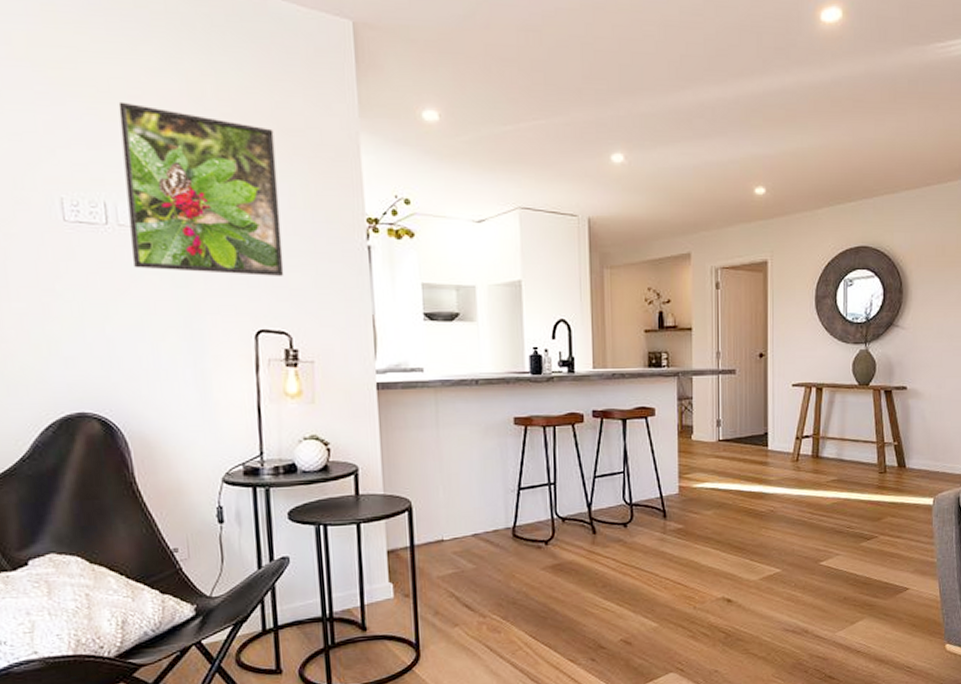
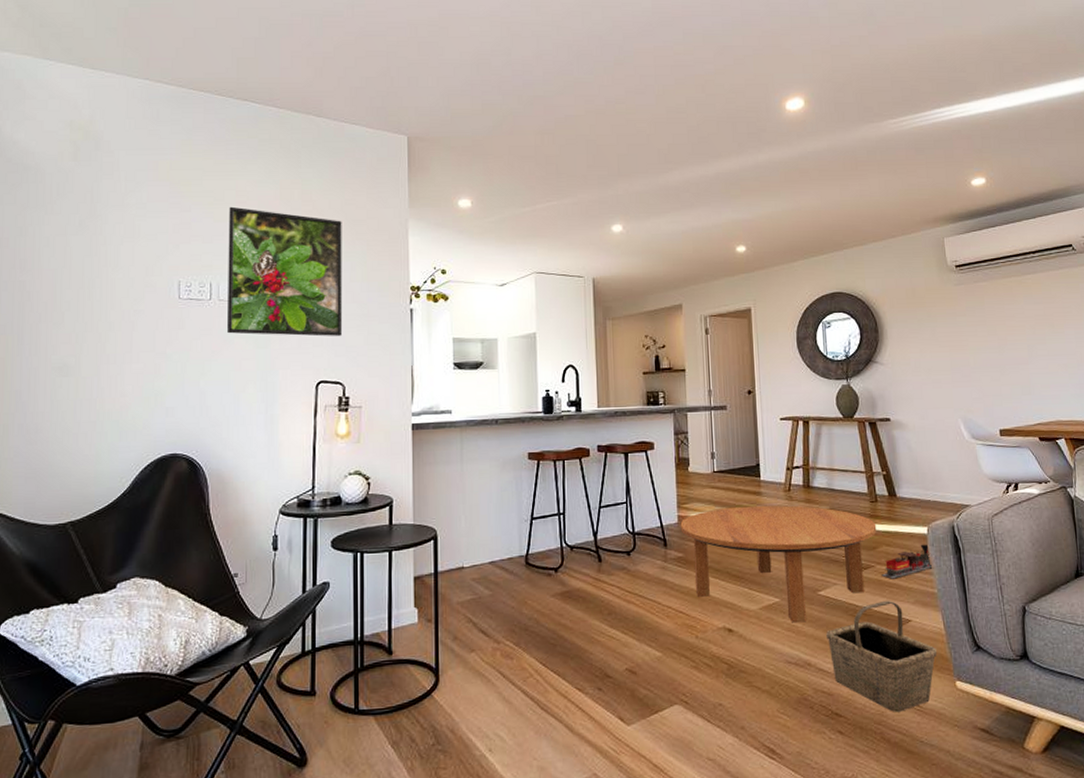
coffee table: none [681,475,883,593] -> present [680,505,877,623]
basket: none [825,570,930,674] -> present [826,601,937,712]
toy train: none [884,515,936,549] -> present [881,544,934,579]

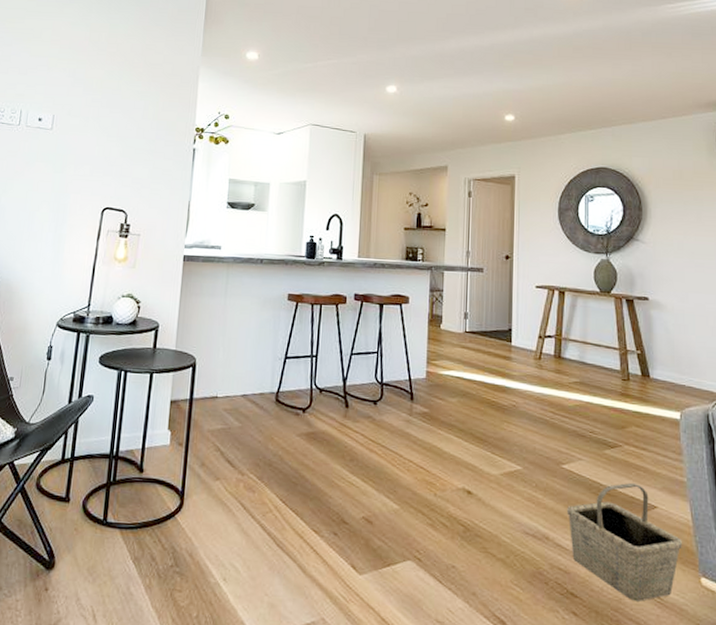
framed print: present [227,206,343,336] -> none [30,43,141,168]
coffee table: present [680,505,877,623] -> none [428,368,627,494]
toy train: present [881,544,934,579] -> none [628,429,685,462]

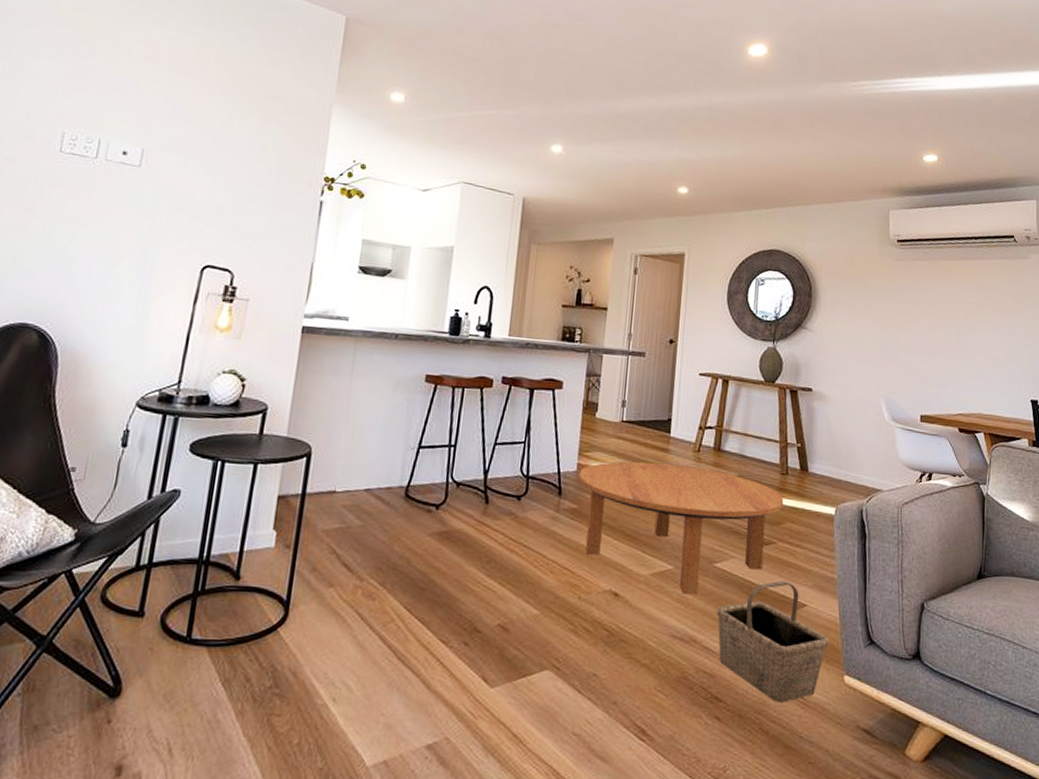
coffee table: none [428,368,627,494] -> present [578,461,784,595]

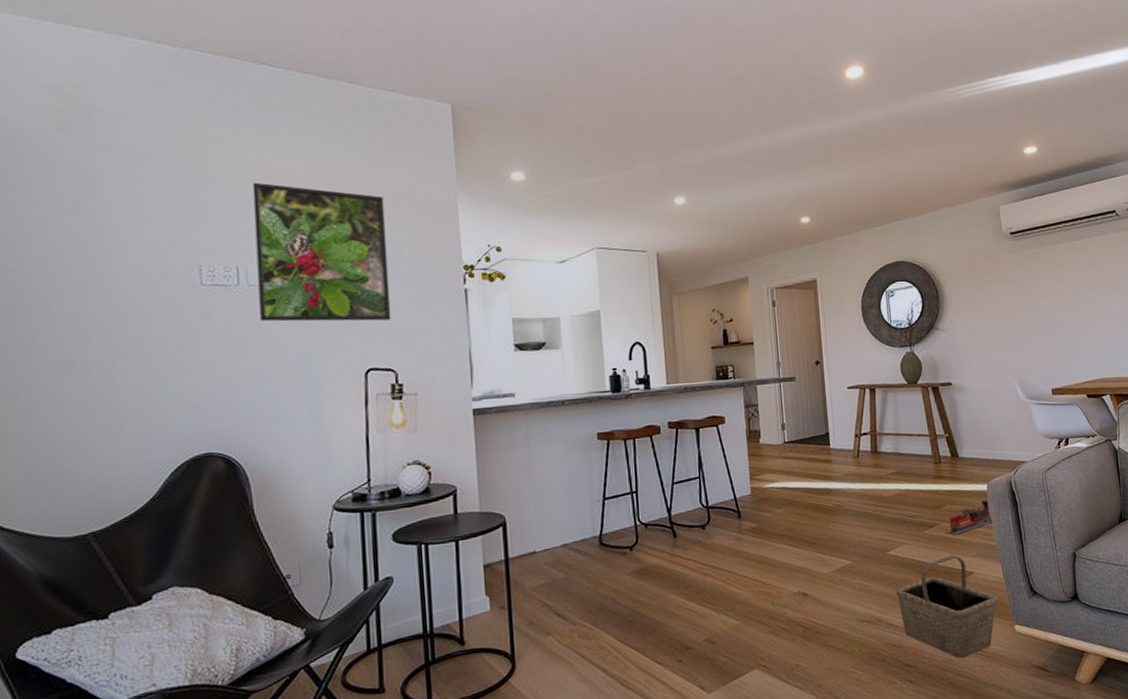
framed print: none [110,60,260,219] -> present [252,182,392,322]
coffee table: present [578,461,784,595] -> none [753,471,941,583]
toy train: none [782,525,837,559] -> present [945,500,994,535]

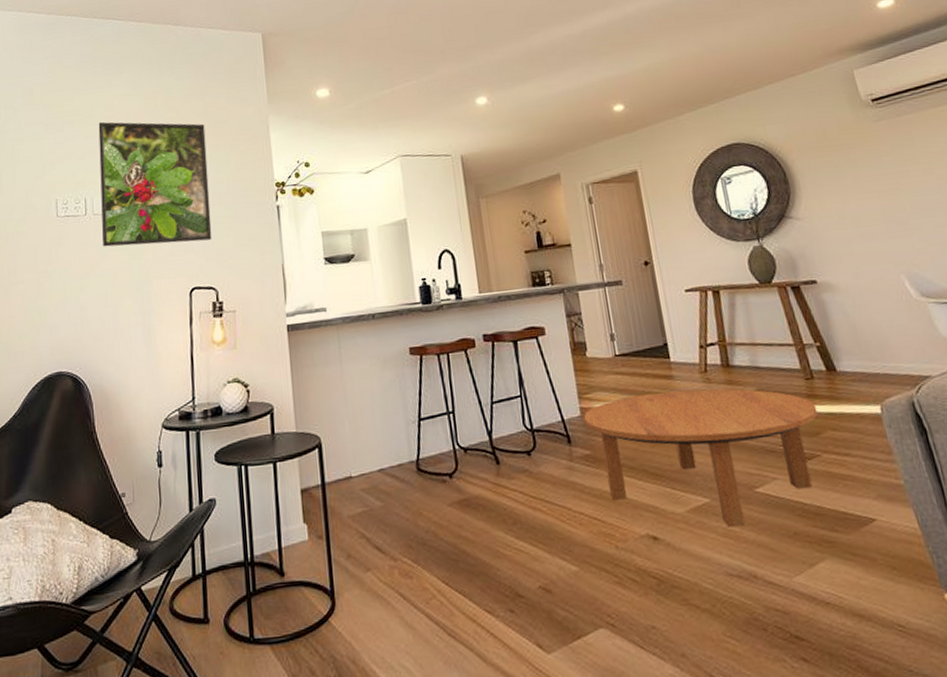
coffee table: none [753,471,941,583] -> present [583,388,818,527]
basket: present [896,555,997,659] -> none [771,496,915,634]
toy train: present [945,500,994,535] -> none [830,425,896,470]

